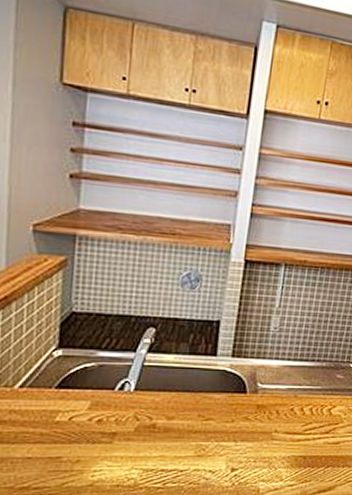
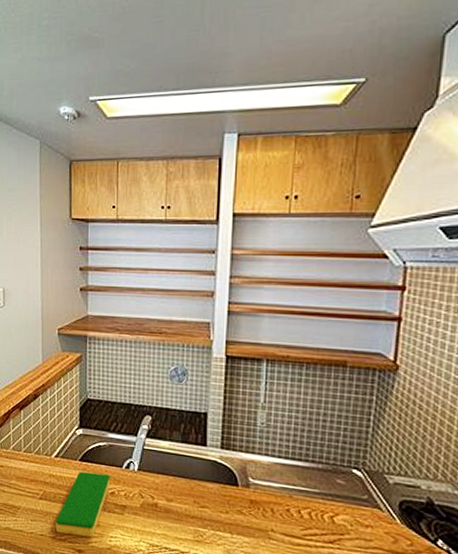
dish sponge: none [14,400,98,480] -> present [55,471,110,538]

